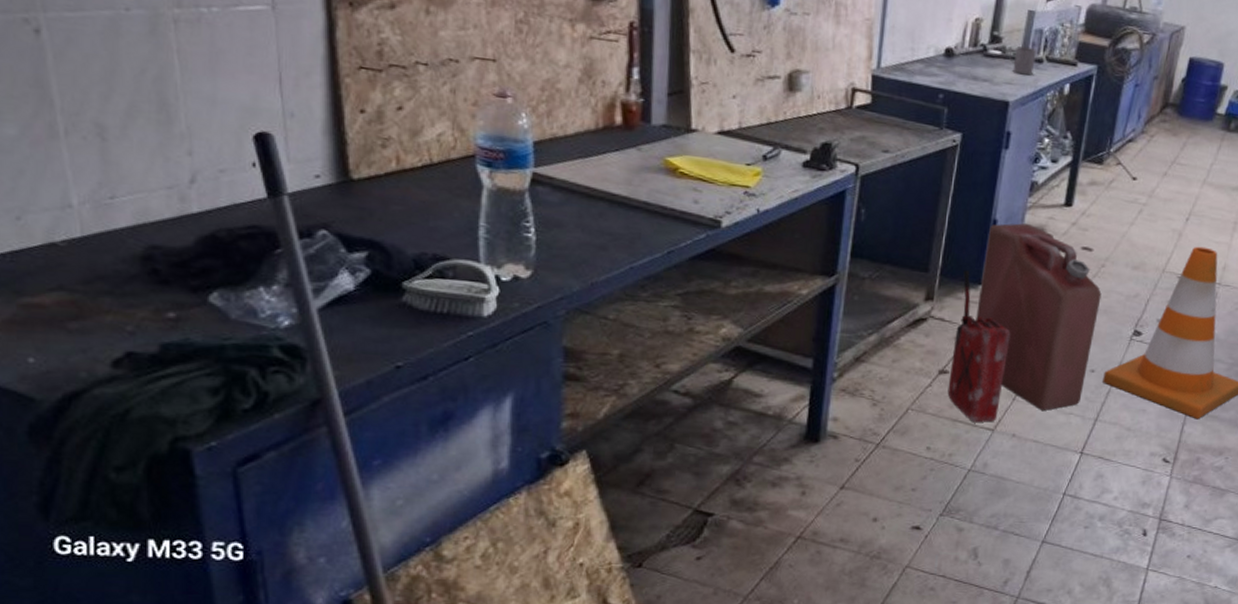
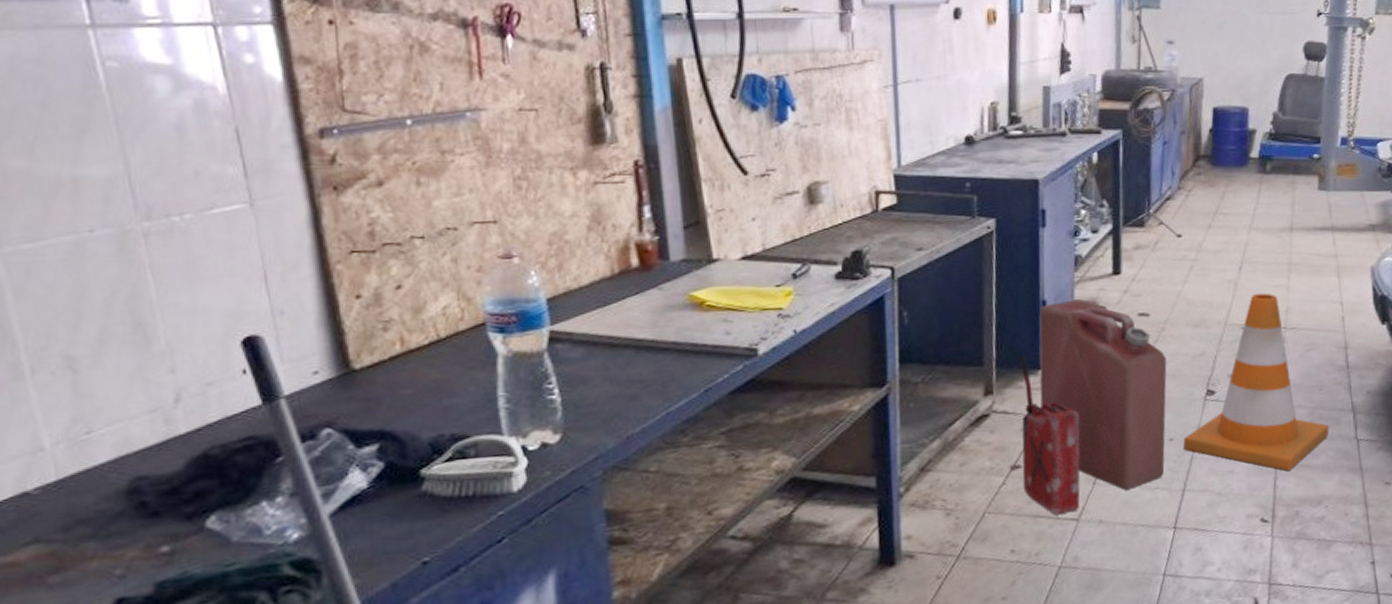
mug: present [1008,46,1037,76] -> none [1030,123,1059,151]

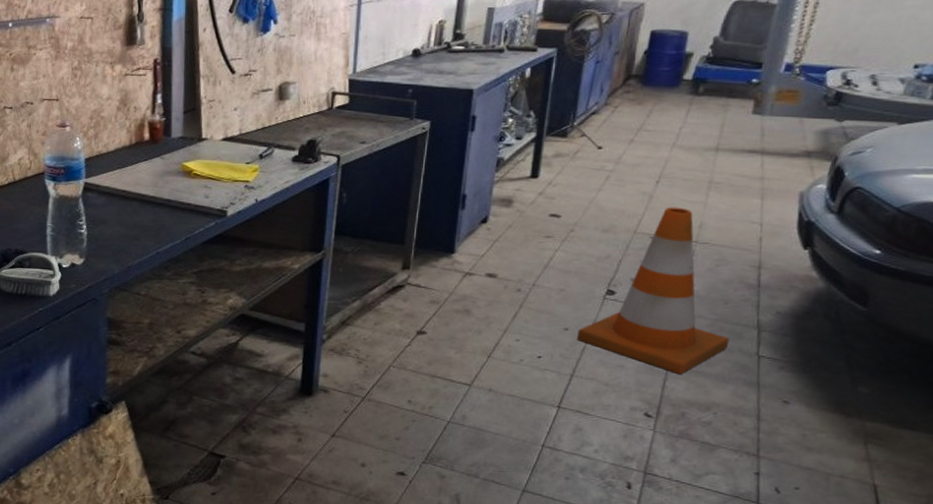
fuel can: present [1020,356,1080,516] -> none [426,240,483,379]
jerry can: present [1039,299,1167,490] -> none [449,196,572,367]

